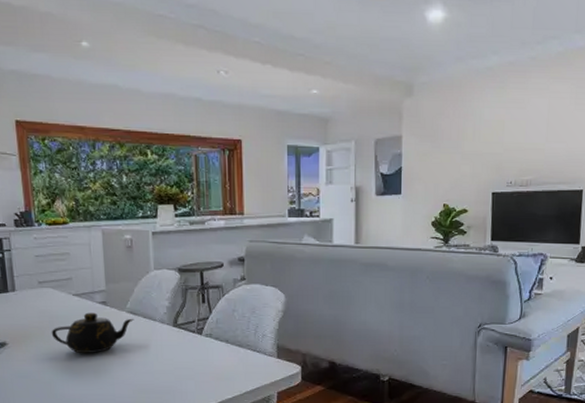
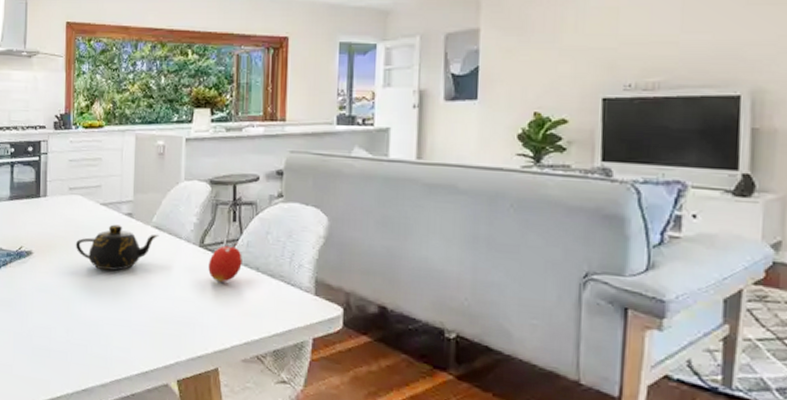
fruit: none [183,320,213,354] -> present [208,242,242,282]

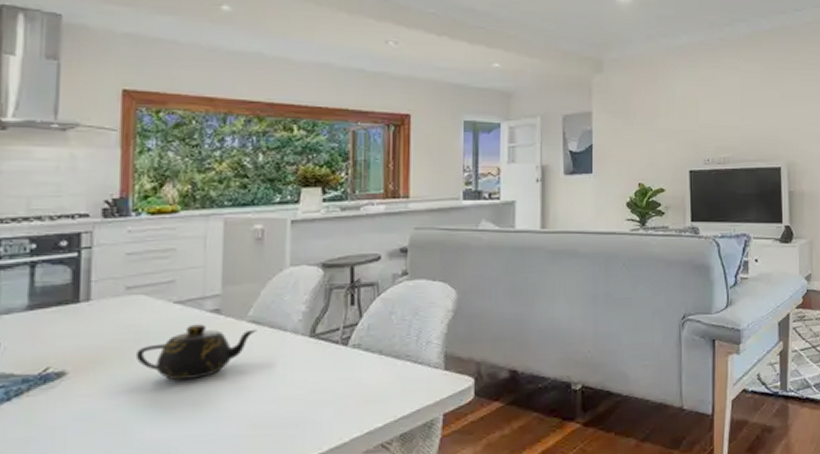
fruit: present [208,242,242,282] -> none [321,327,362,372]

